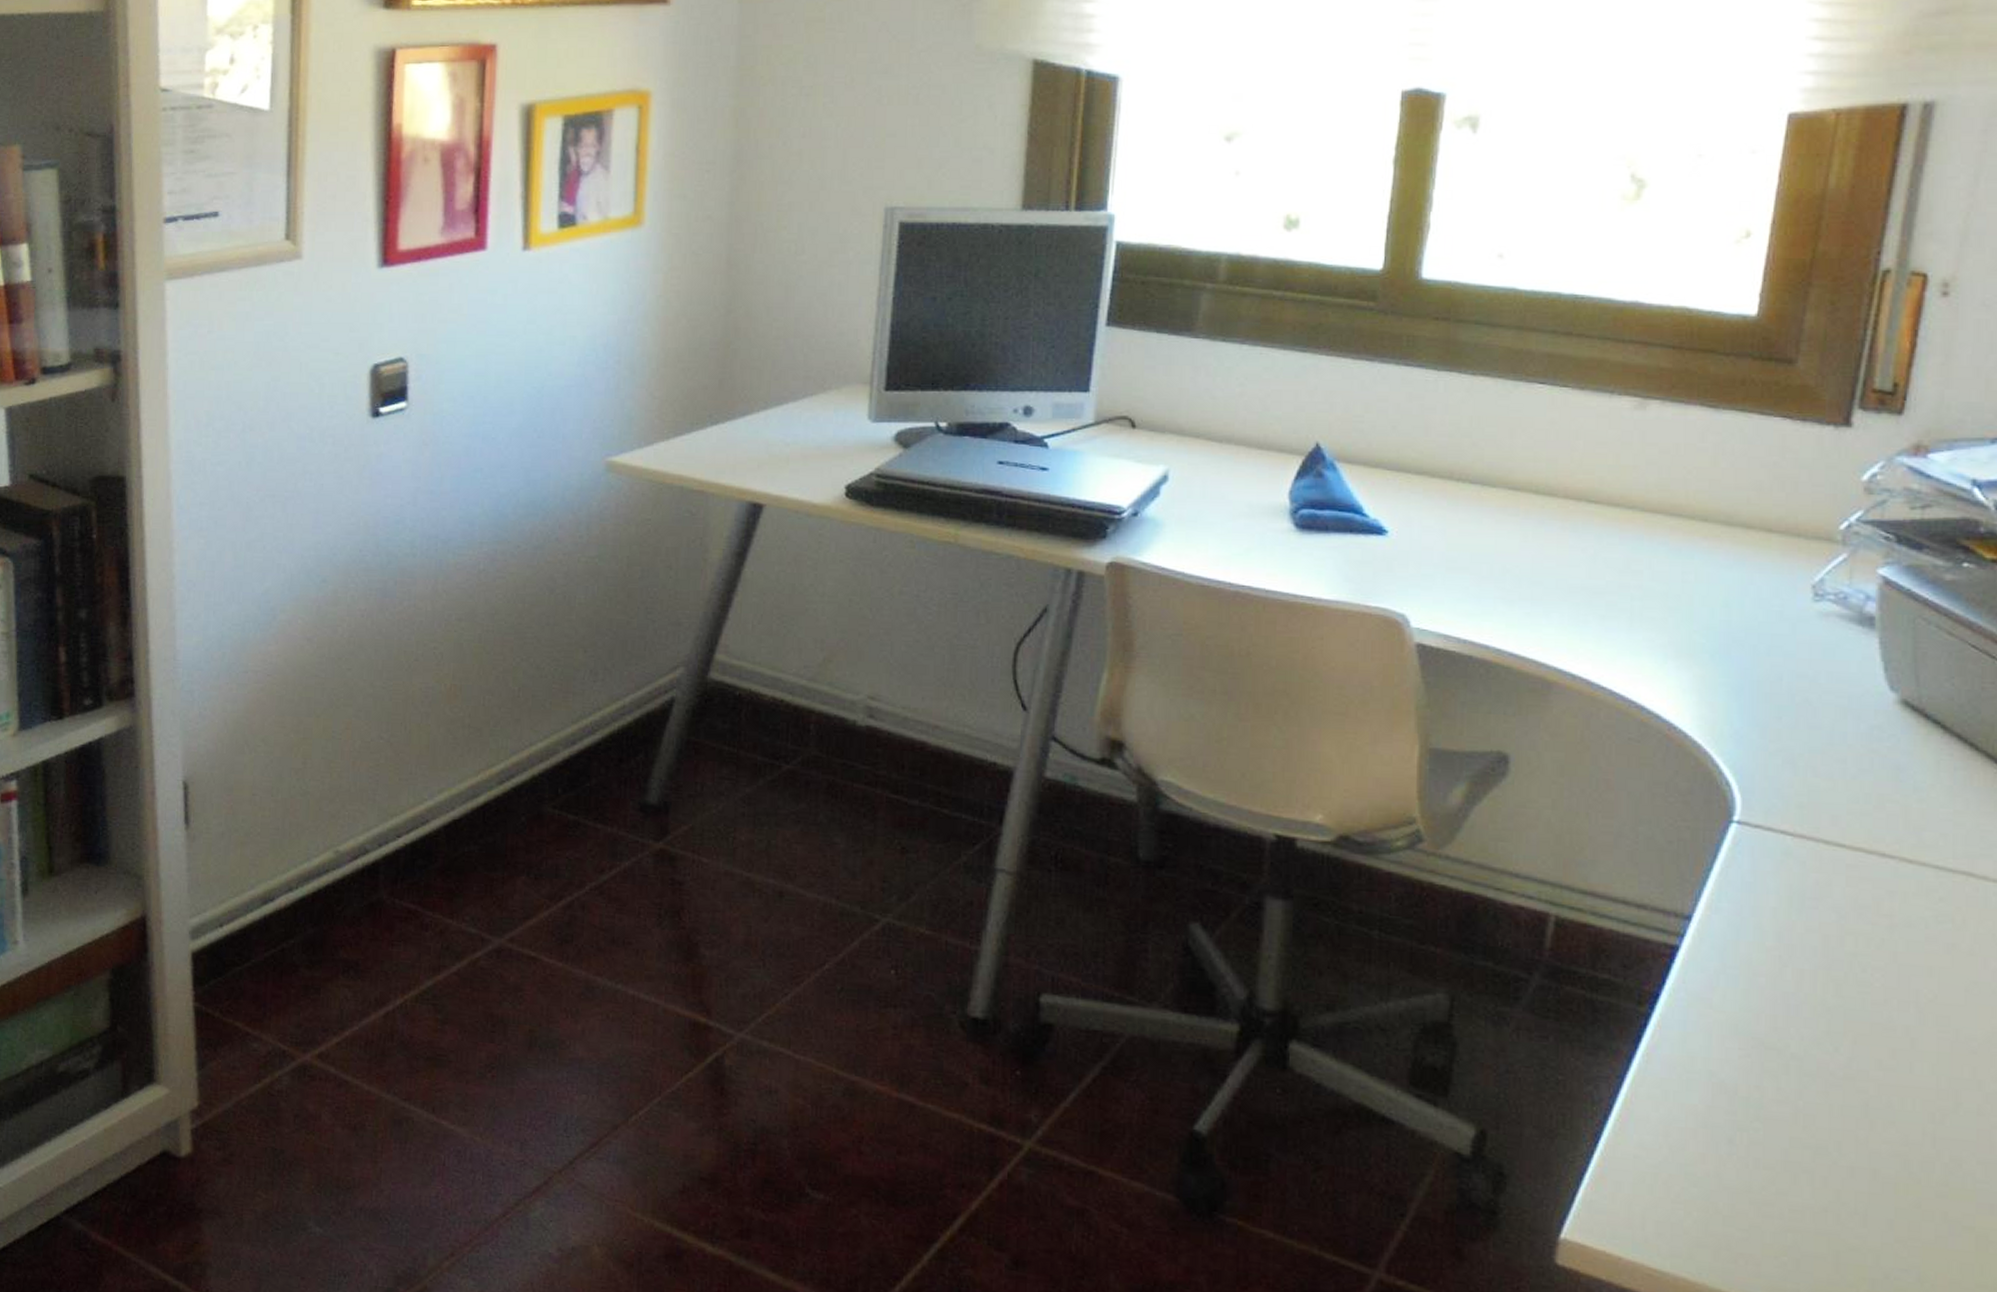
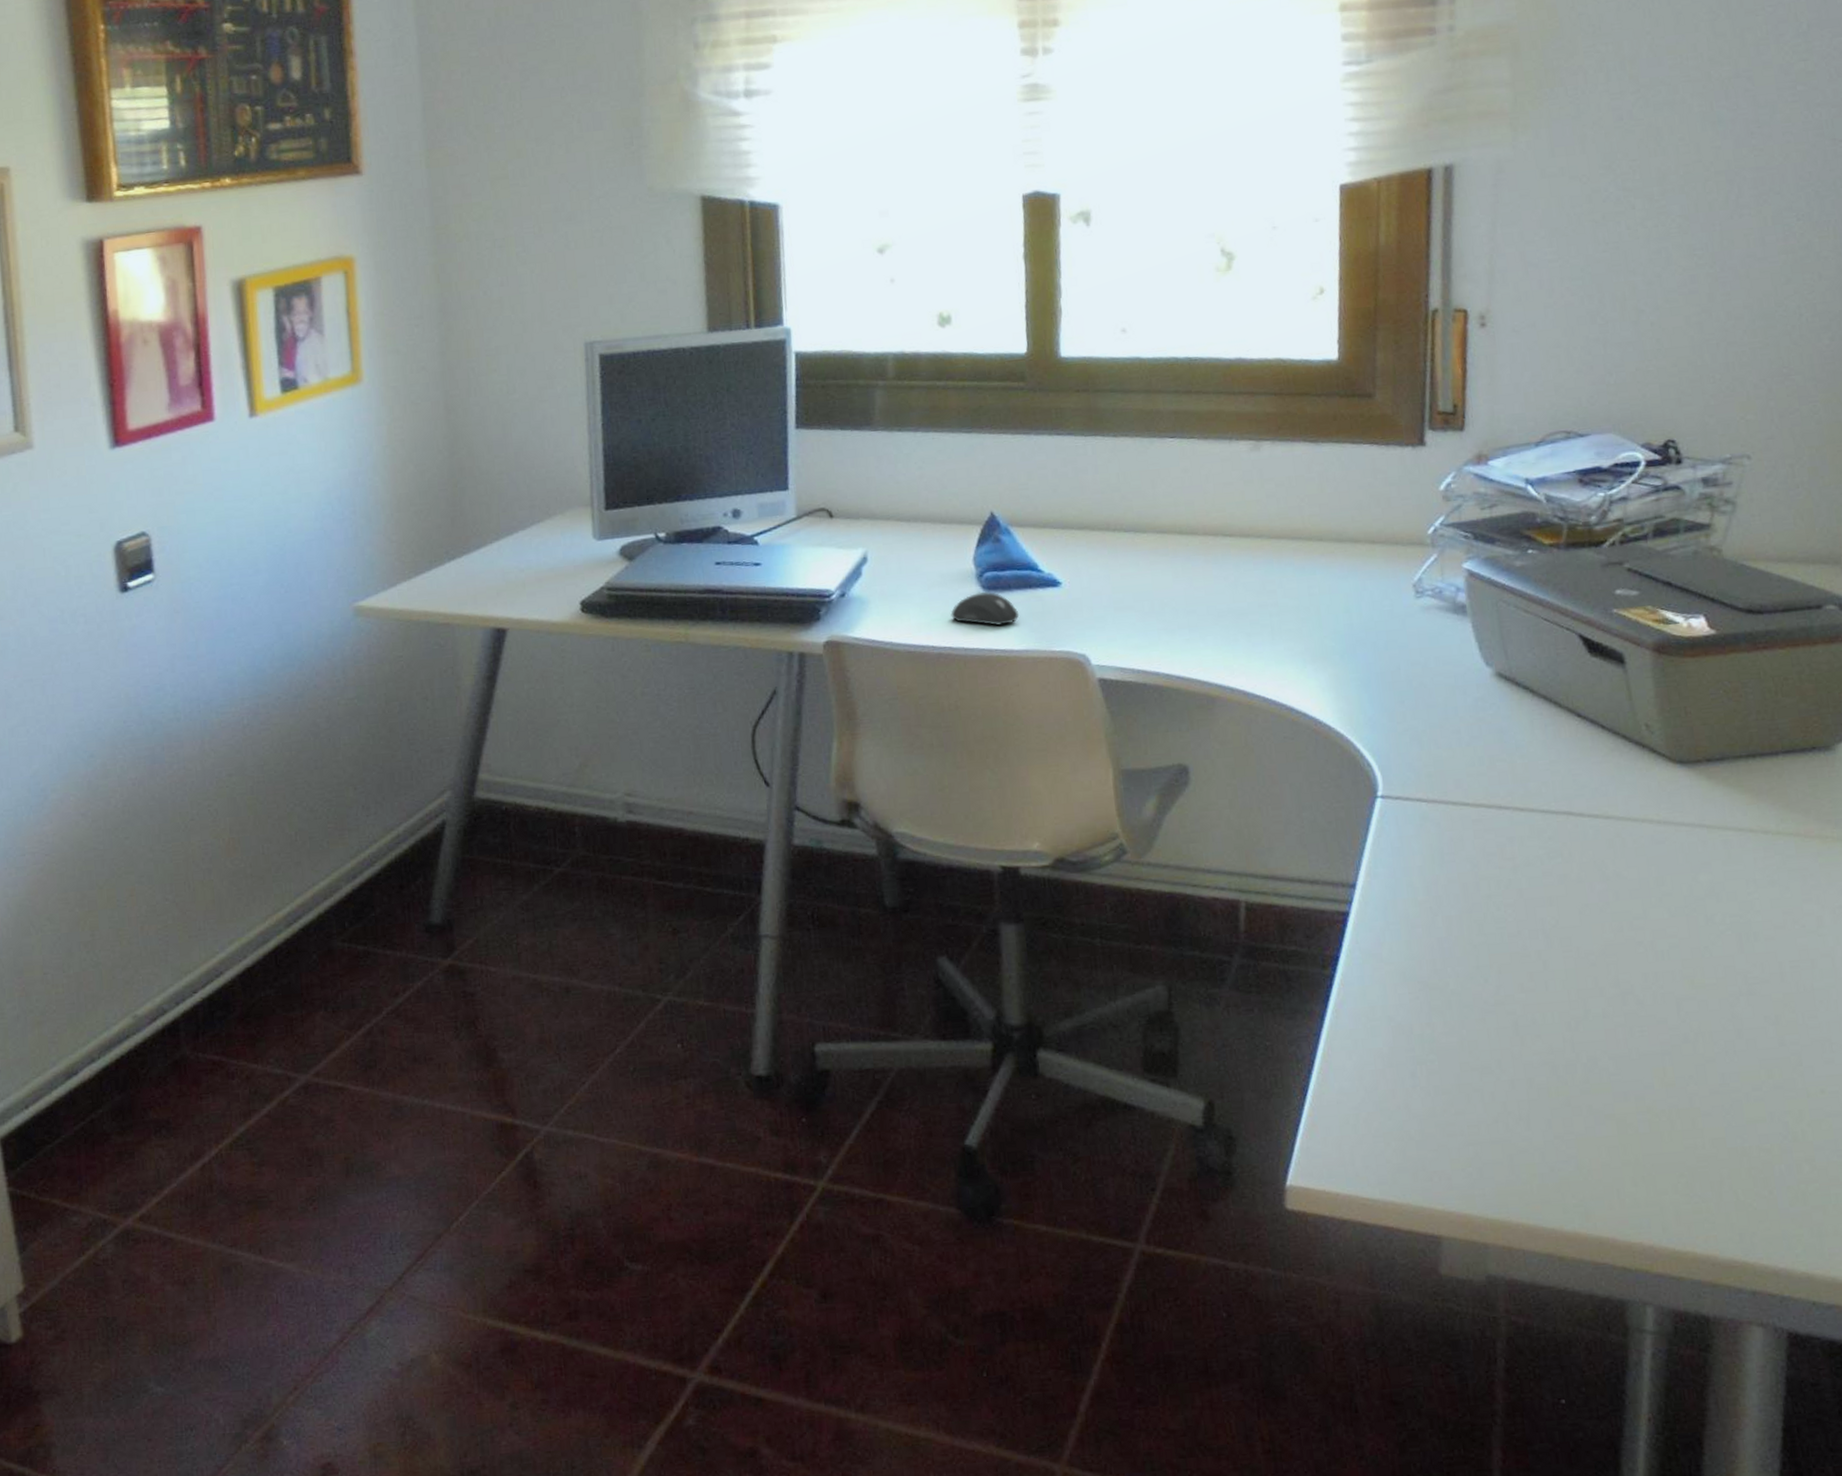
computer mouse: none [1255,530,1334,570] -> present [950,591,1020,626]

